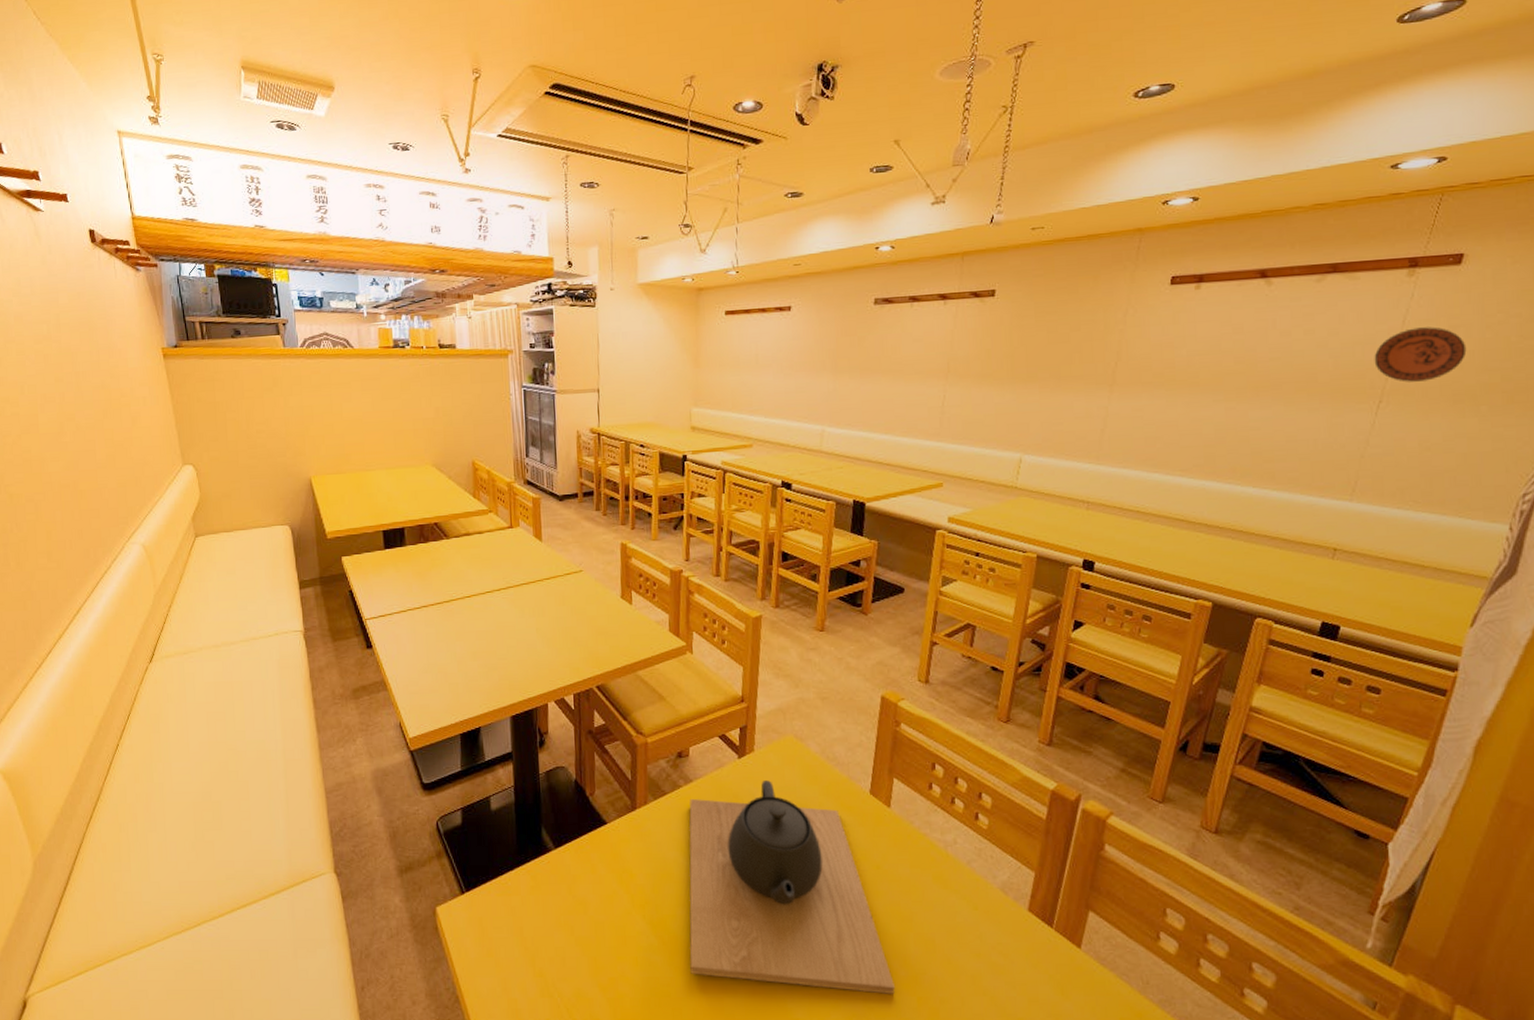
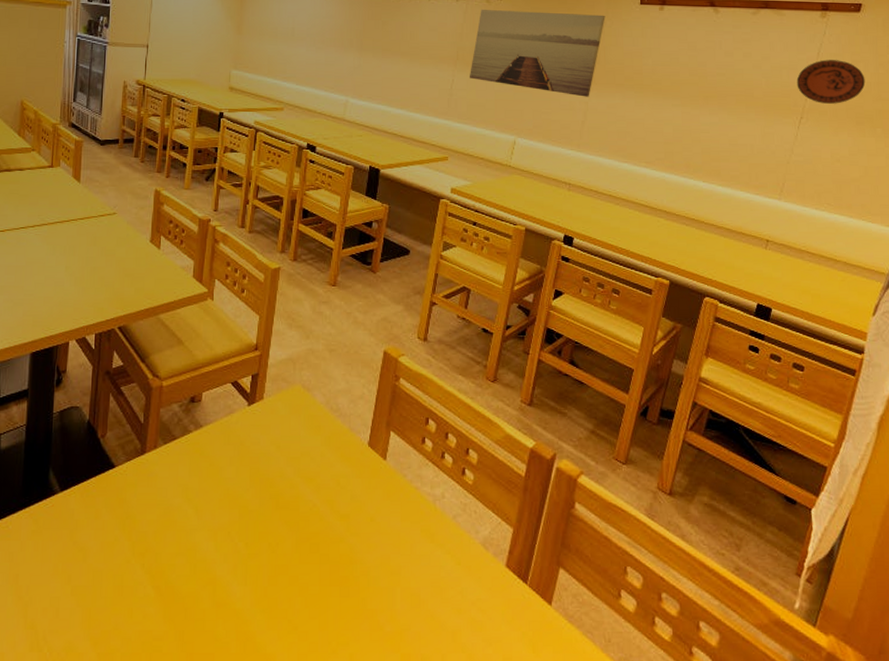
teapot: present [689,780,896,994] -> none [184,429,381,650]
wall art: none [964,302,1127,401] -> present [470,9,605,97]

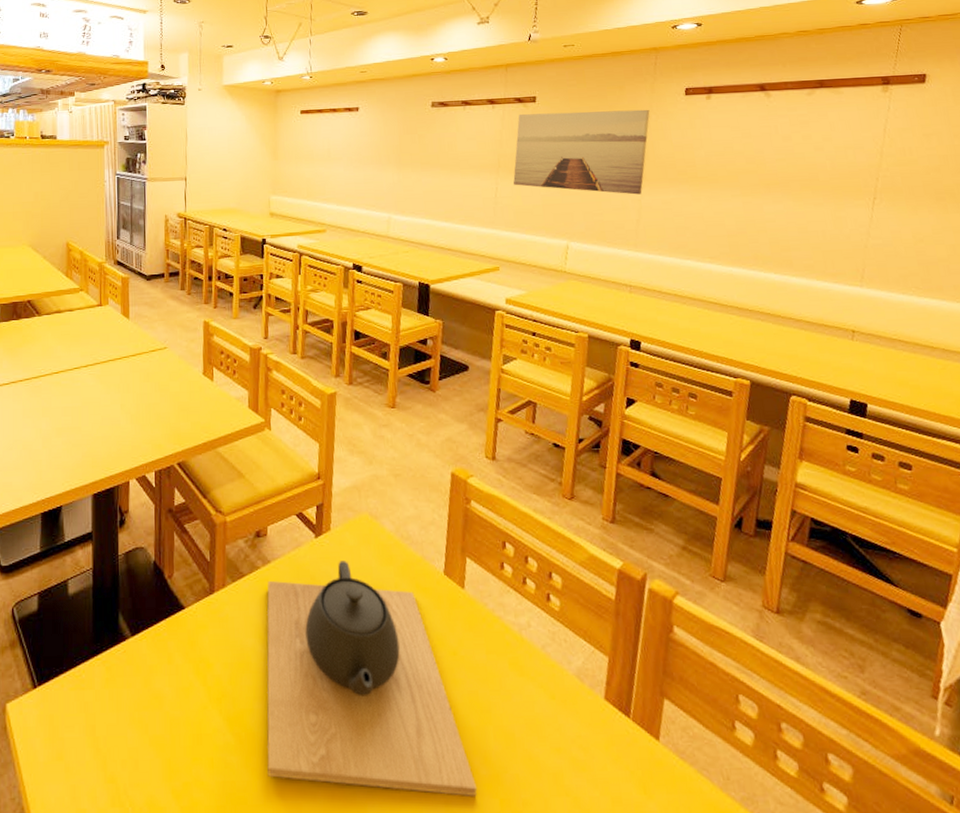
teapot: none [184,429,381,650] -> present [267,561,478,796]
decorative plate: present [796,60,866,104] -> none [864,134,941,182]

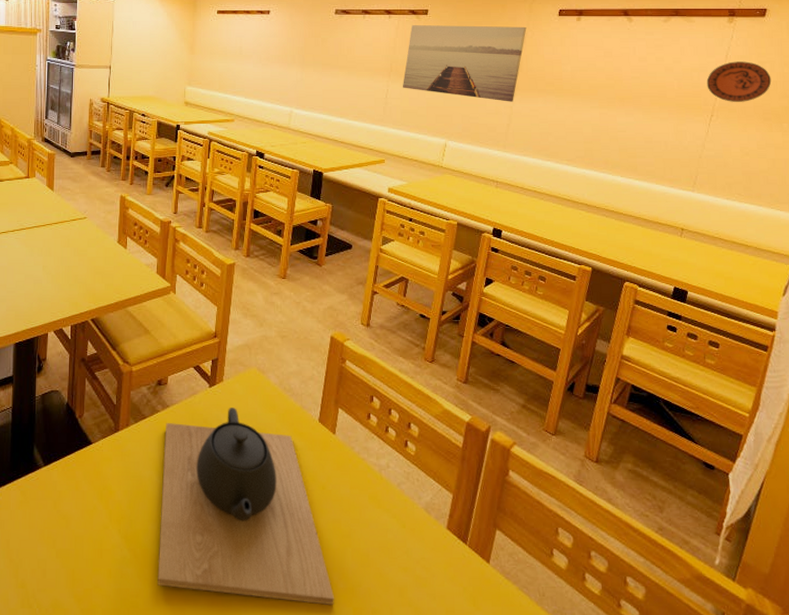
decorative plate: none [864,134,941,182] -> present [706,61,772,102]

